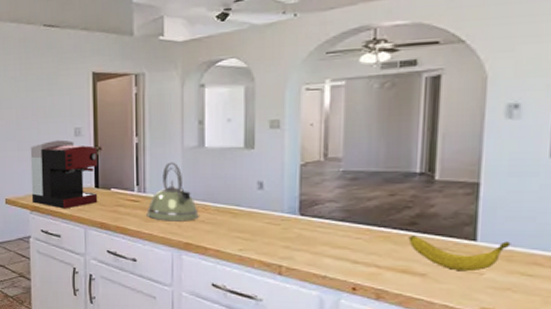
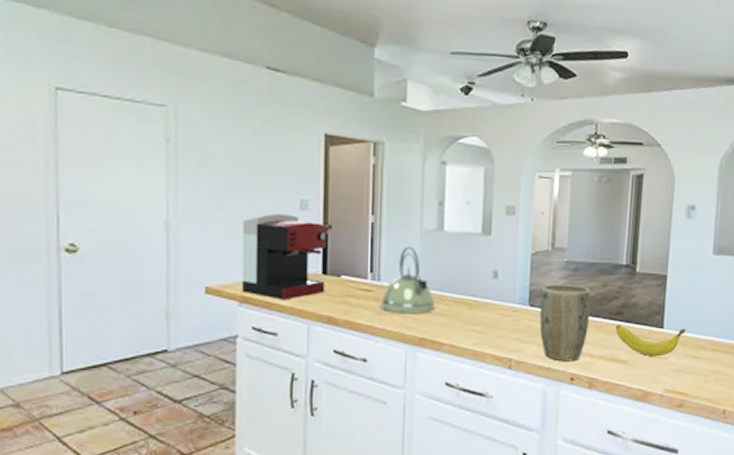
plant pot: none [312,193,376,272] -> present [539,283,592,362]

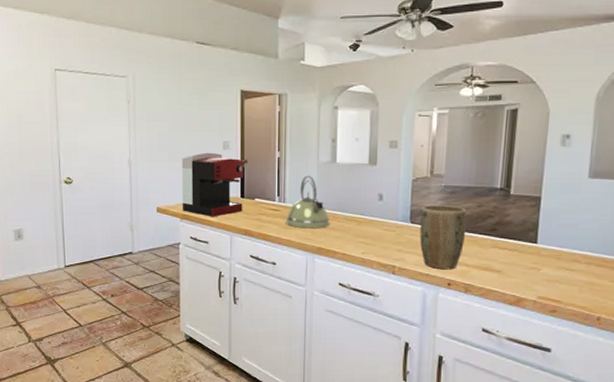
banana: present [615,325,686,357] -> none [490,239,560,268]

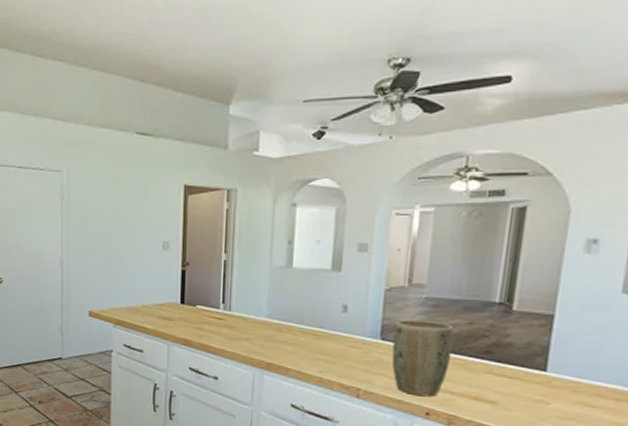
coffee maker: present [181,152,244,217] -> none [115,253,186,324]
kettle: present [286,175,330,229] -> none [231,281,283,342]

